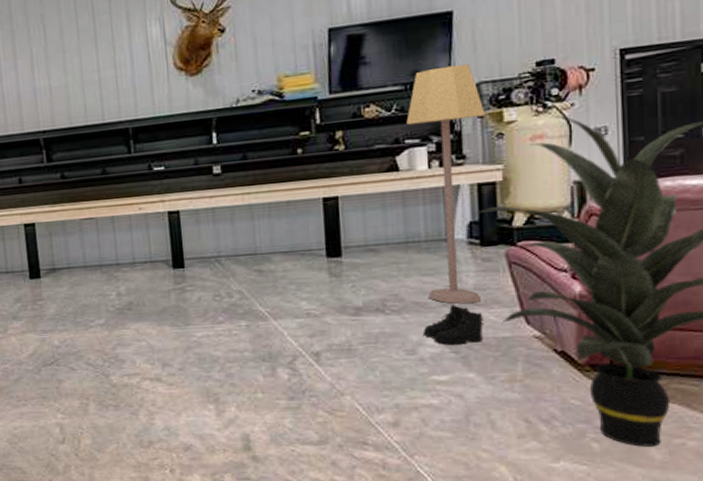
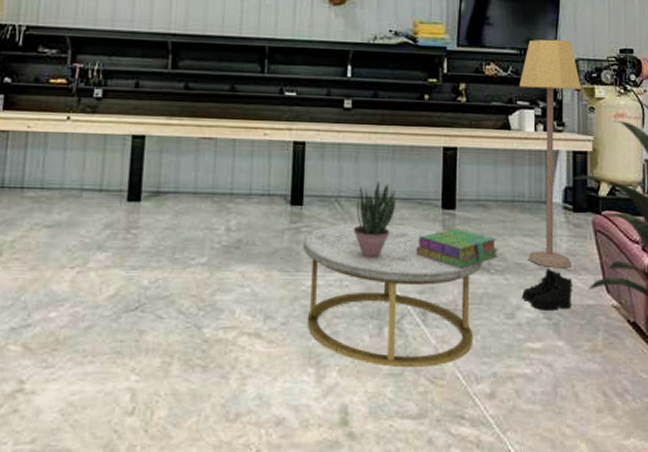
coffee table: none [188,276,376,402] -> present [303,223,482,368]
potted plant: none [236,238,278,310] -> present [353,180,397,259]
stack of books: none [302,274,394,312] -> present [416,228,499,269]

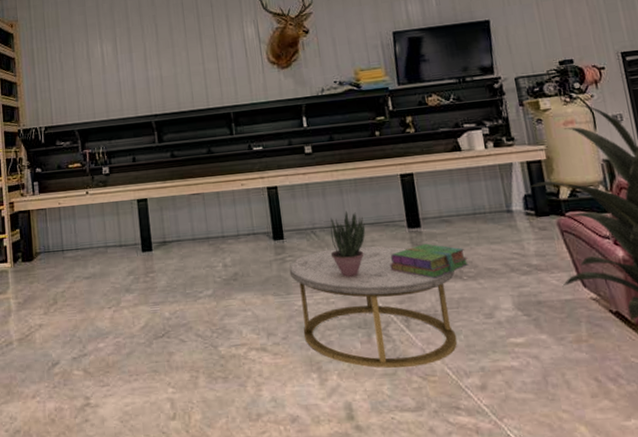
lamp: present [519,39,581,269] -> none [462,62,543,270]
boots: present [521,267,574,311] -> none [497,269,549,308]

